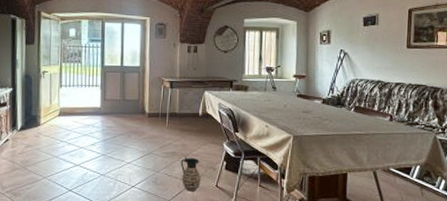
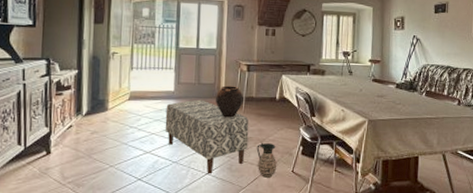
bench: none [92,115,173,187] -> present [165,99,249,174]
clay pot: none [139,102,167,133] -> present [215,85,244,118]

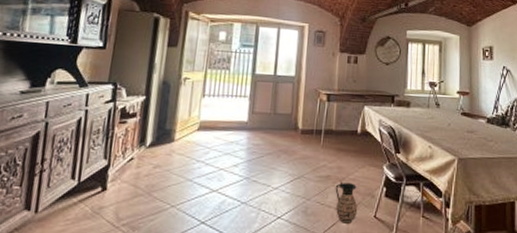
bench: present [165,99,249,174] -> none [235,131,328,218]
clay pot: present [215,85,244,118] -> none [291,116,322,153]

